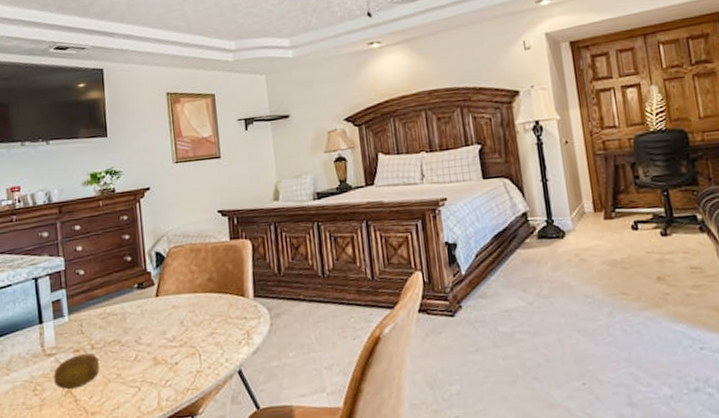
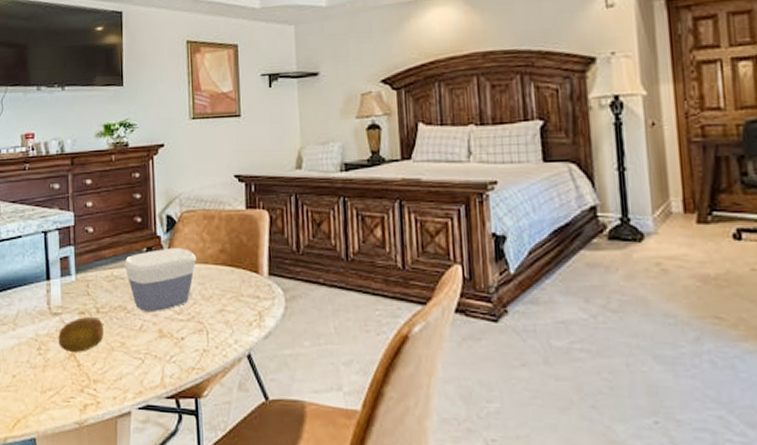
bowl: none [116,280,186,343] -> present [124,247,196,313]

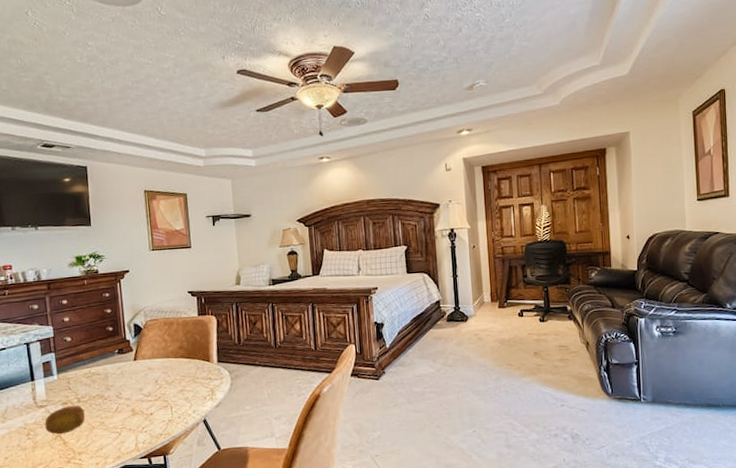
bowl: present [124,247,196,313] -> none [100,347,160,398]

